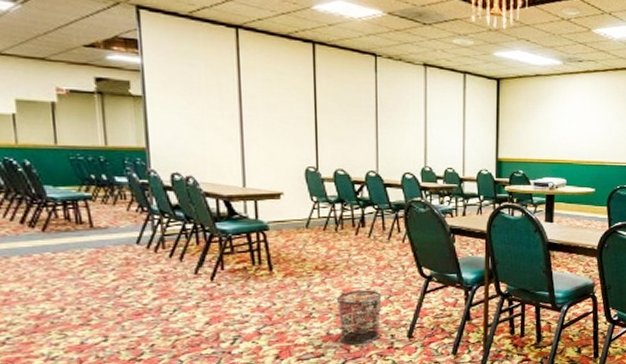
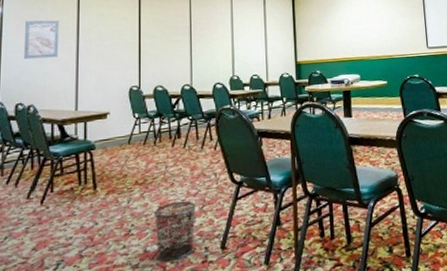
wall art: none [173,77,219,125] -> present [23,20,60,60]

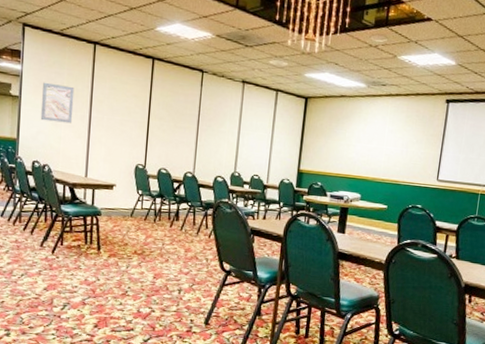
waste bin: present [153,200,196,262] -> none [148,275,187,325]

